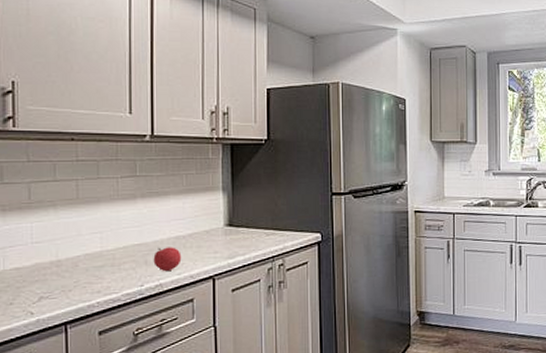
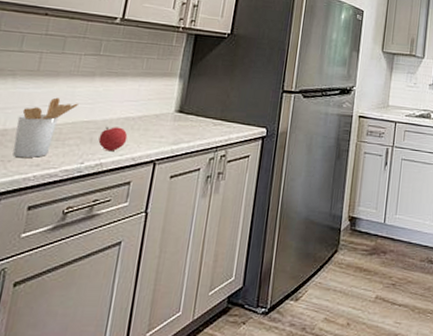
utensil holder: none [68,224,126,287] -> present [12,97,79,158]

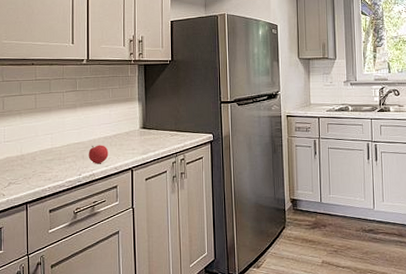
utensil holder: present [12,97,79,158] -> none [29,127,69,175]

